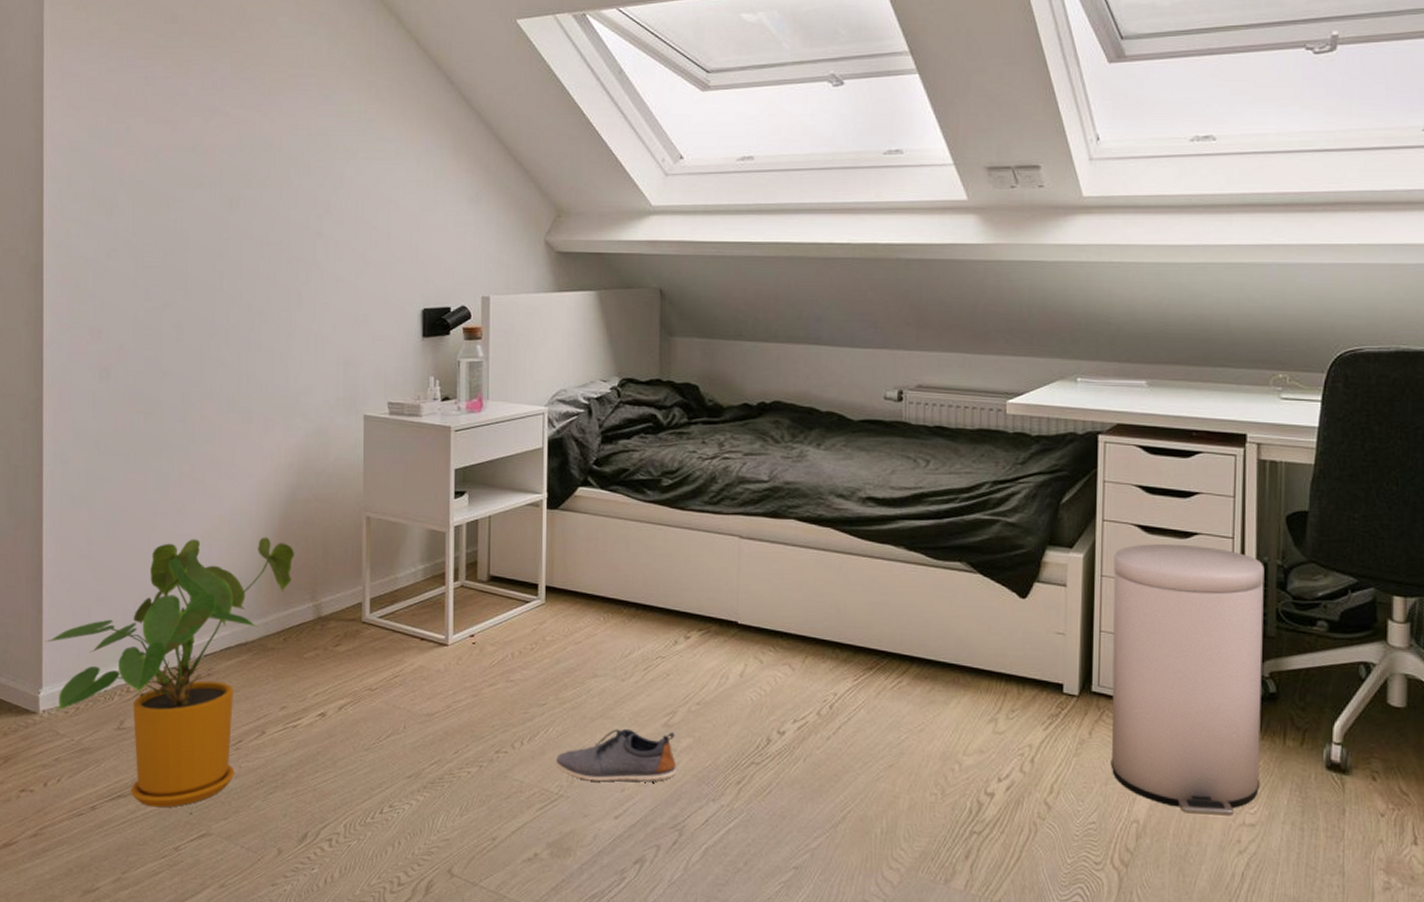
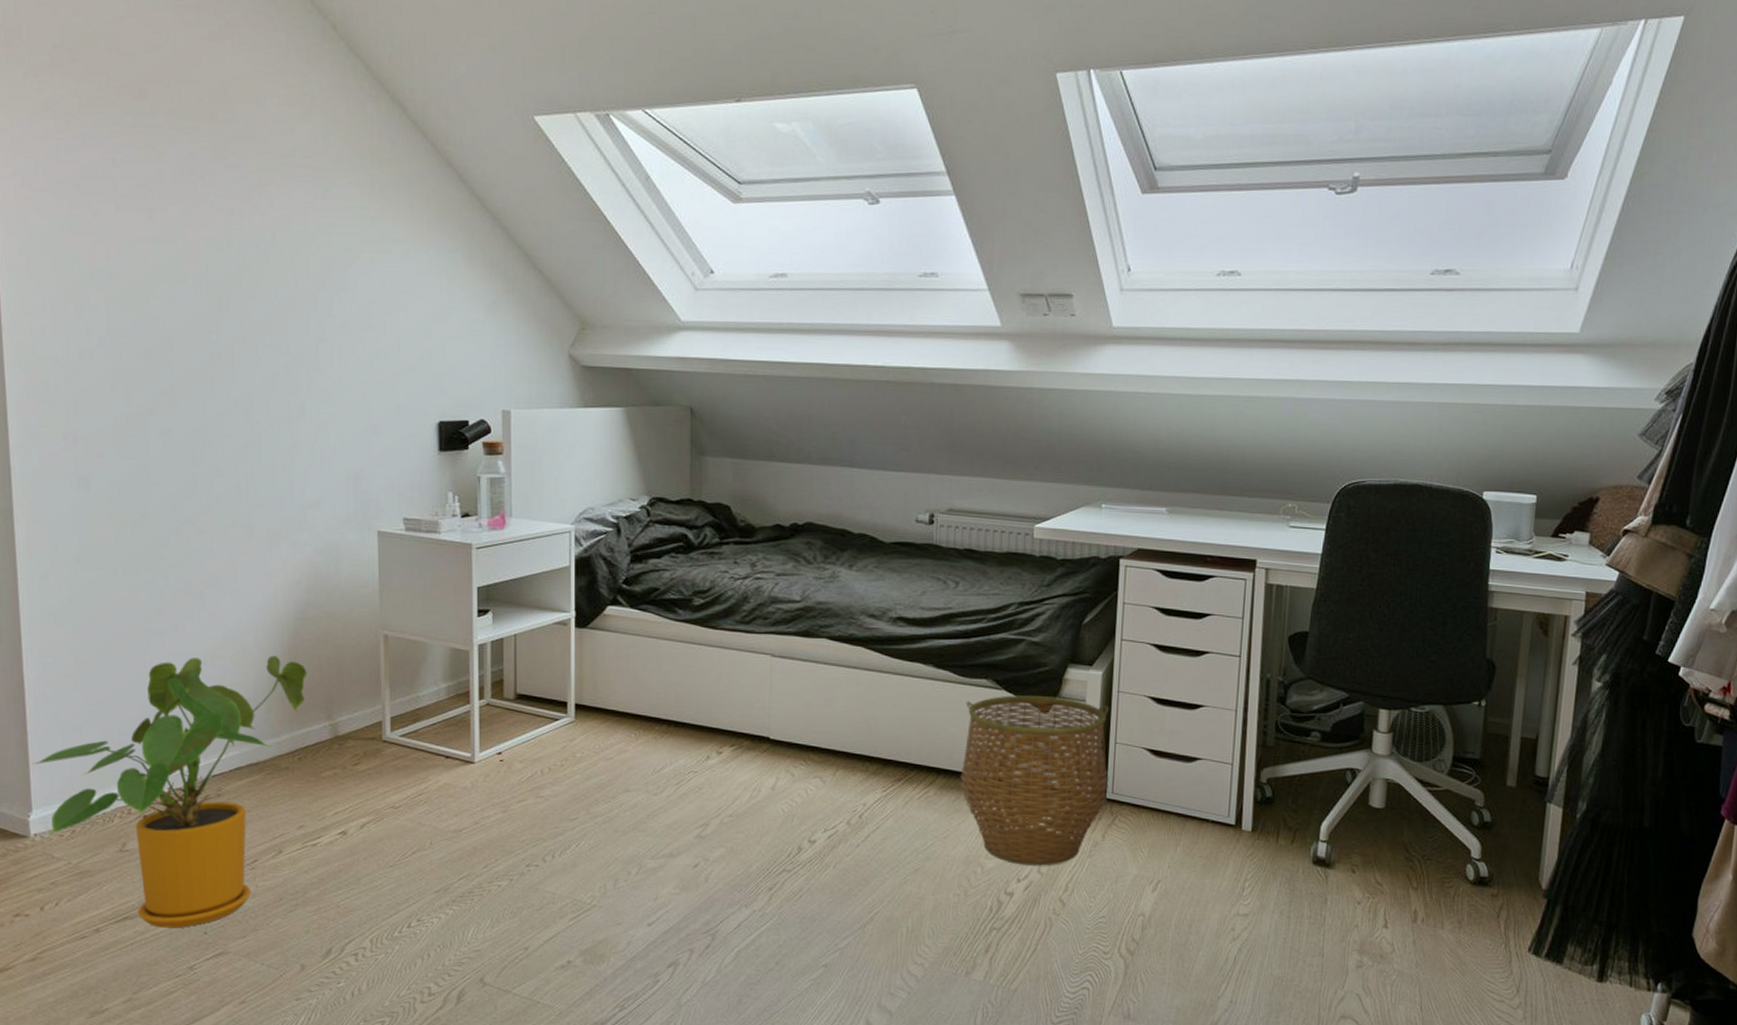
shoe: present [555,728,677,784] -> none [587,840,710,892]
basket: none [934,578,1094,764] -> present [960,694,1109,866]
pedal bin: present [1110,543,1265,816] -> none [1121,661,1267,908]

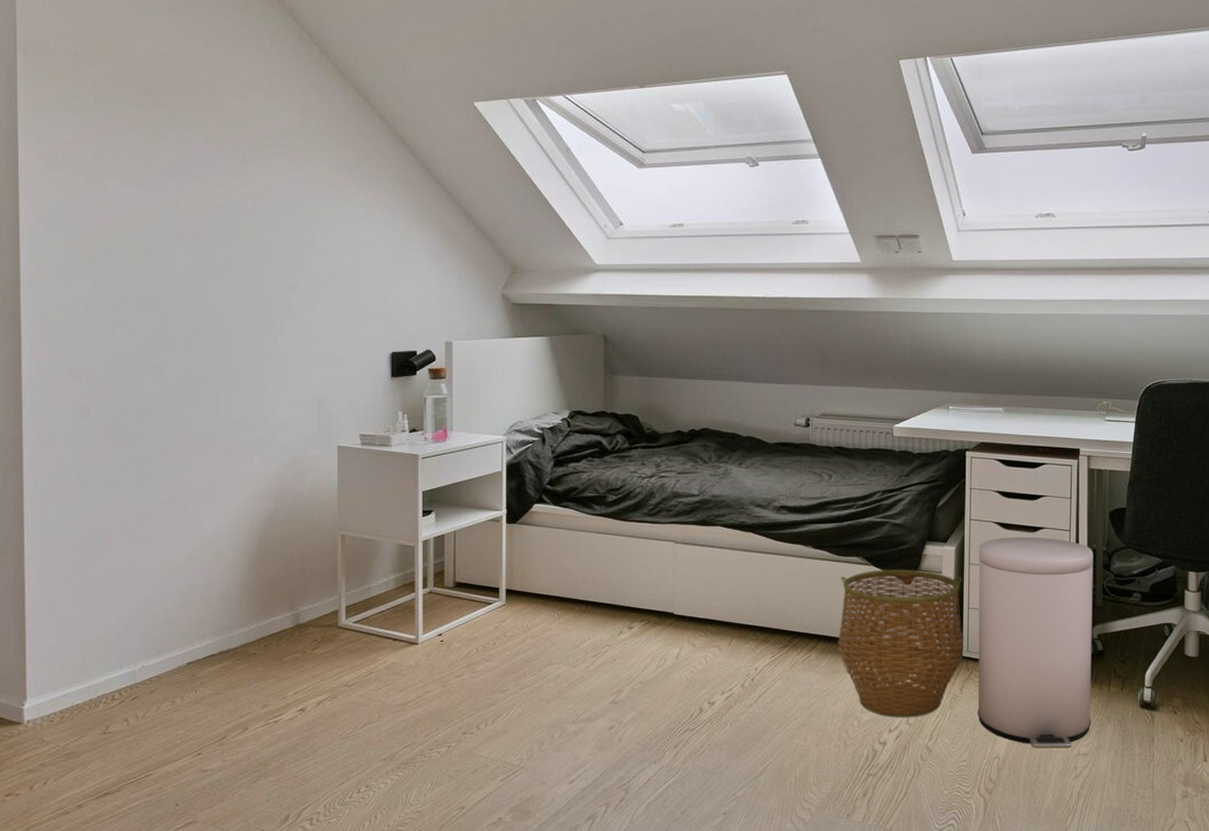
house plant: present [31,655,307,928] -> none [28,556,274,802]
pedal bin: none [1121,661,1267,908] -> present [977,536,1094,749]

